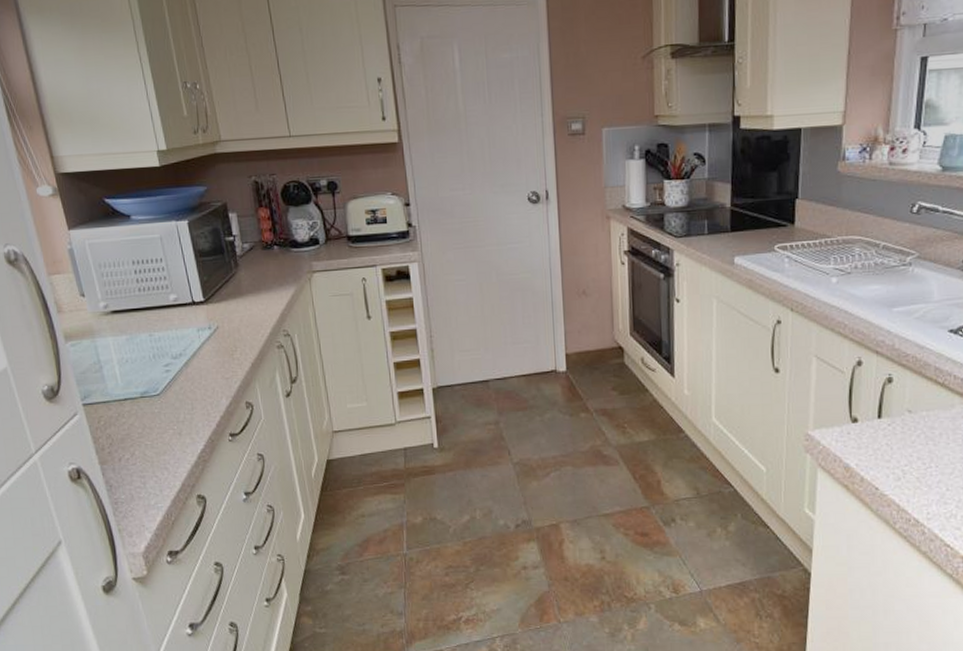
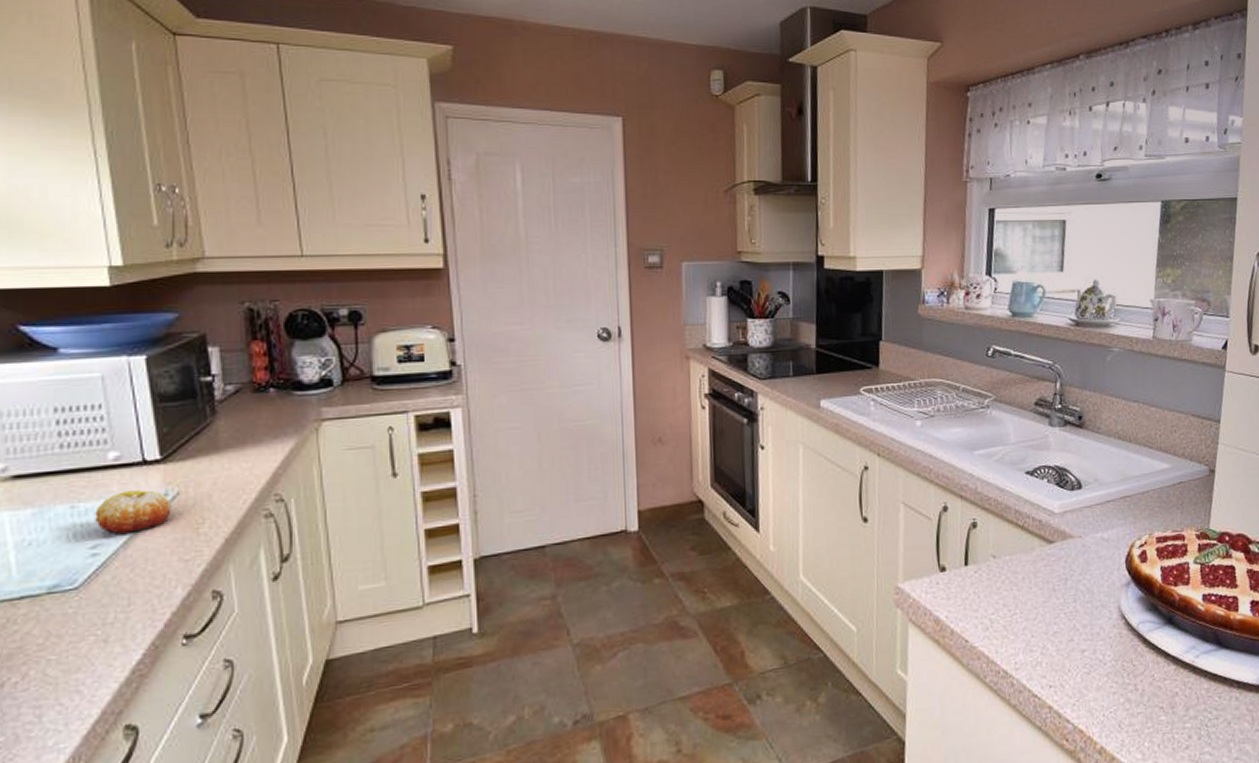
fruit: none [165,324,214,356] -> present [95,490,171,534]

